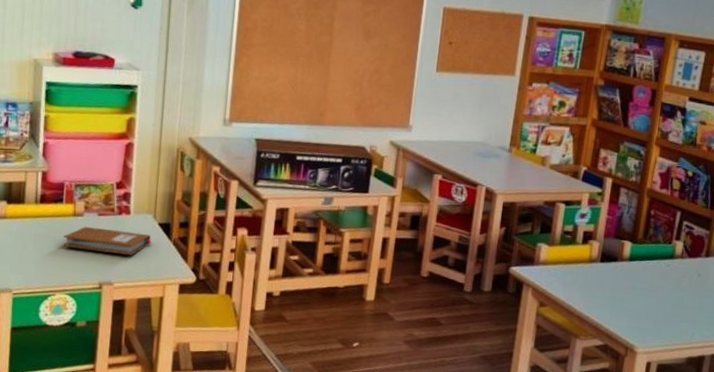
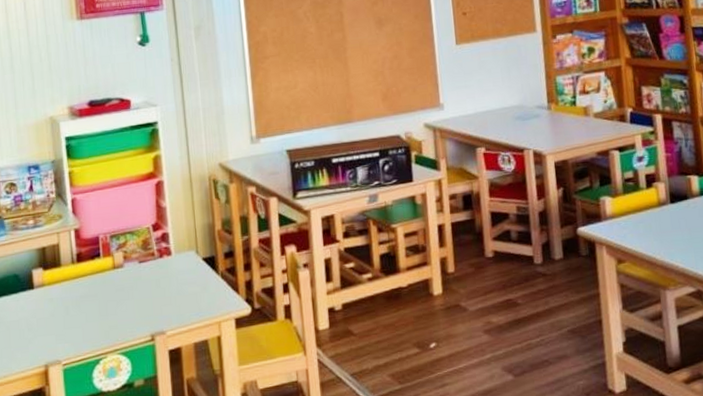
notebook: present [63,226,152,255] -> none [107,272,199,303]

